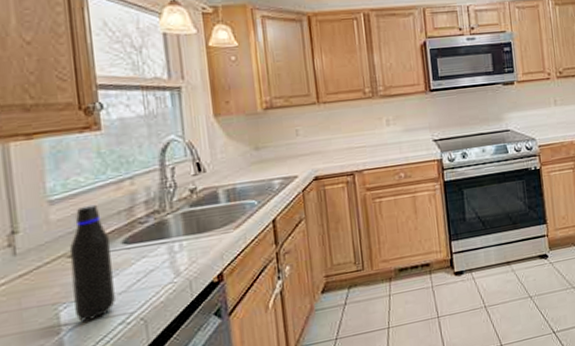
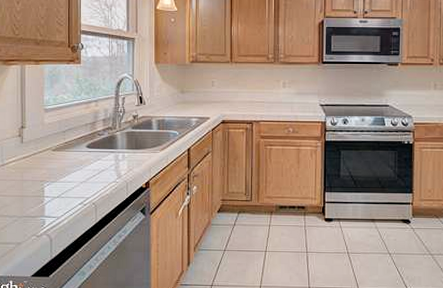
water bottle: present [69,204,116,322] -> none [54,116,79,197]

